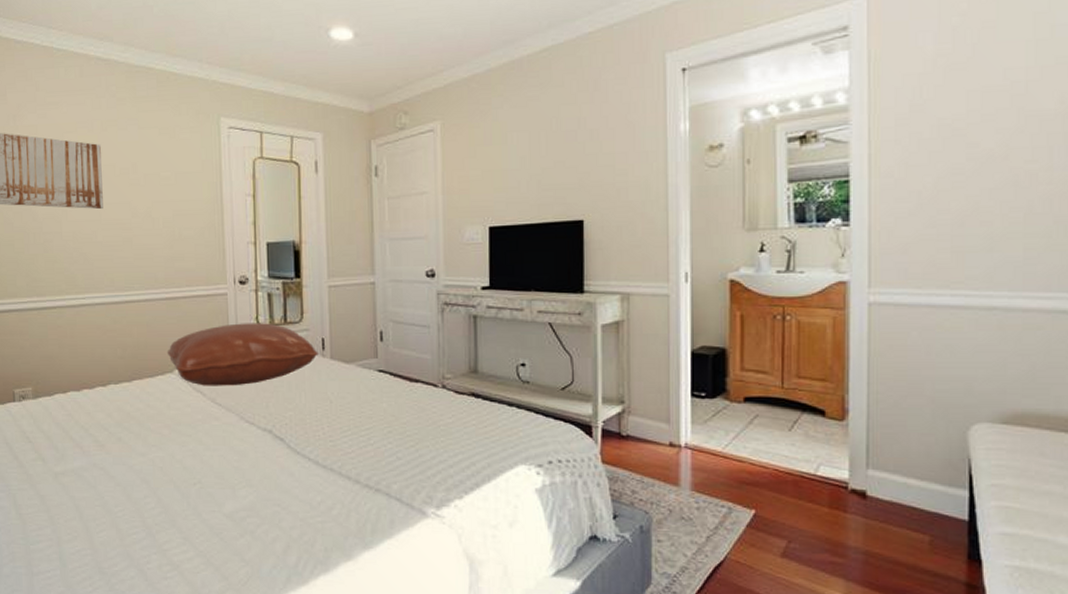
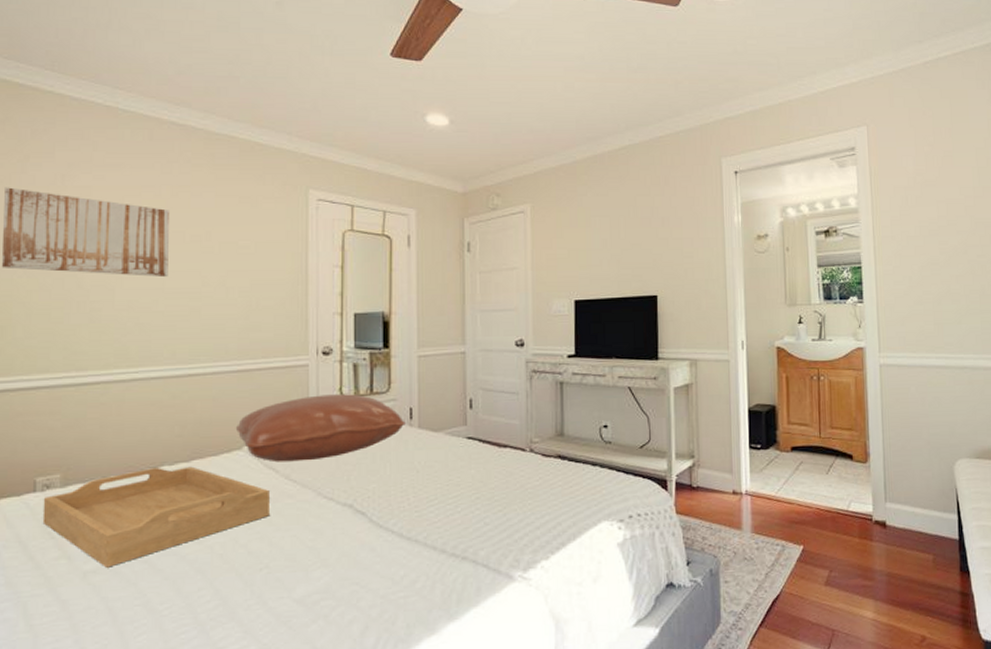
serving tray: none [21,386,199,471] -> present [42,466,269,568]

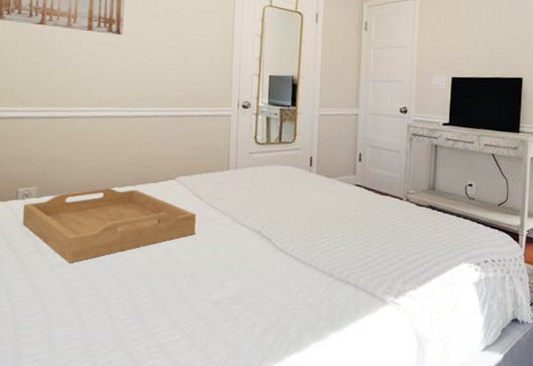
pillow: present [235,394,406,462] -> none [171,140,306,193]

